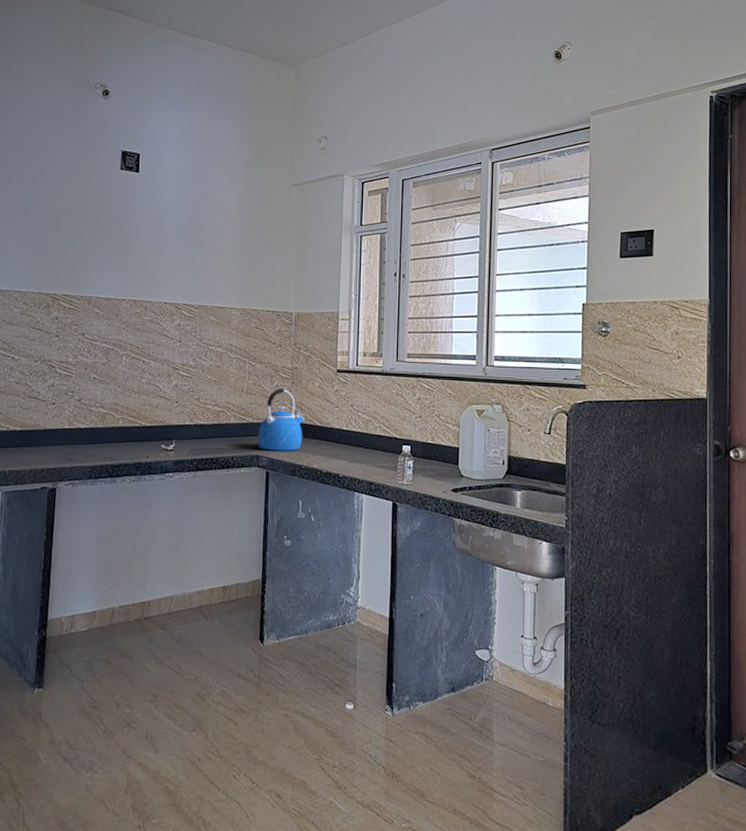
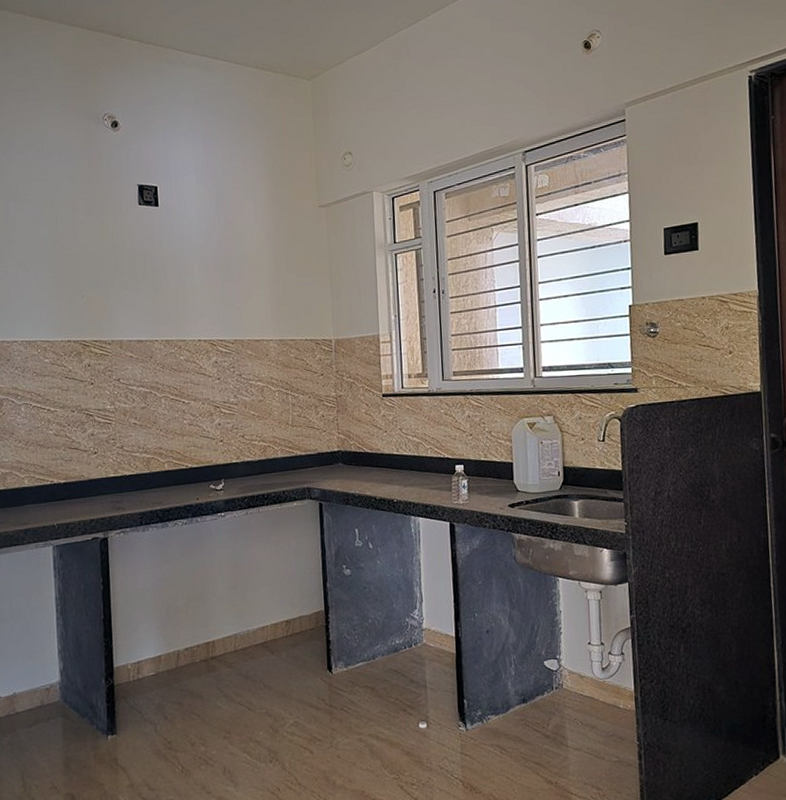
kettle: present [258,389,305,451] -> none [307,418,354,482]

